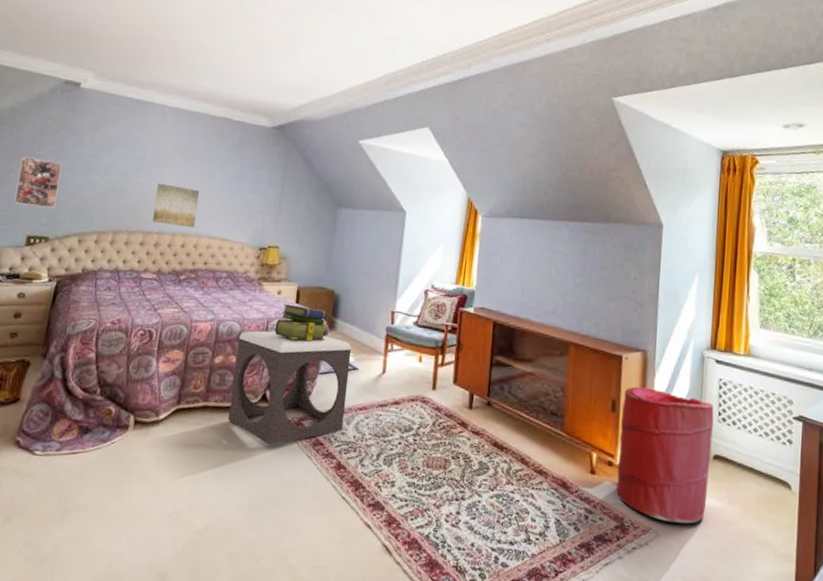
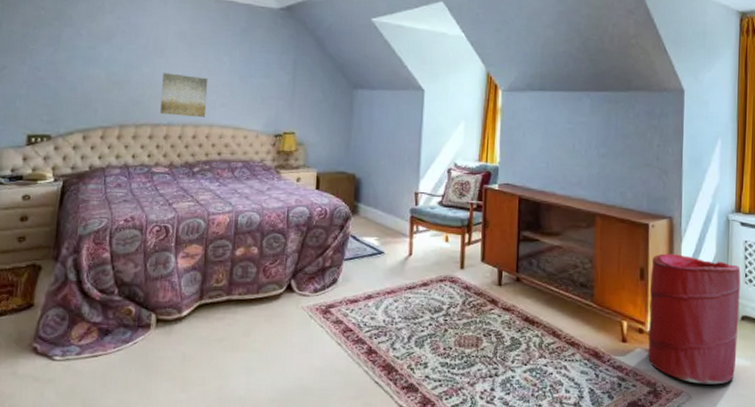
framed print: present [14,156,62,209] -> none [10,51,59,105]
footstool: present [228,330,352,445] -> none [253,219,376,335]
stack of books: present [274,303,328,342] -> none [296,190,350,228]

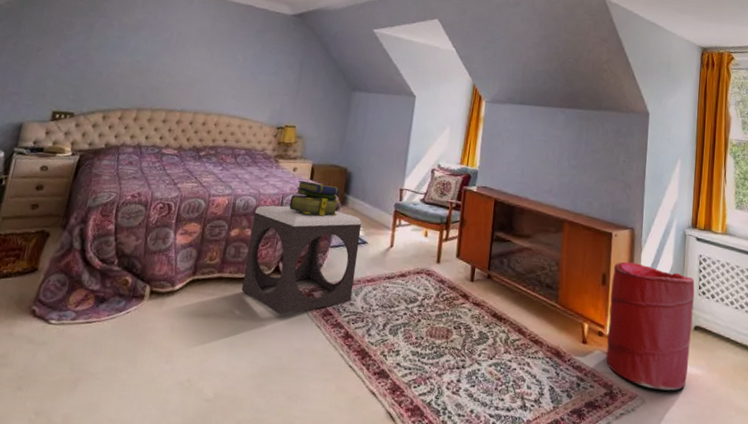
wall art: present [160,73,208,117] -> none [176,64,222,107]
footstool: none [253,219,376,335] -> present [242,205,362,315]
stack of books: none [296,190,350,228] -> present [289,180,341,217]

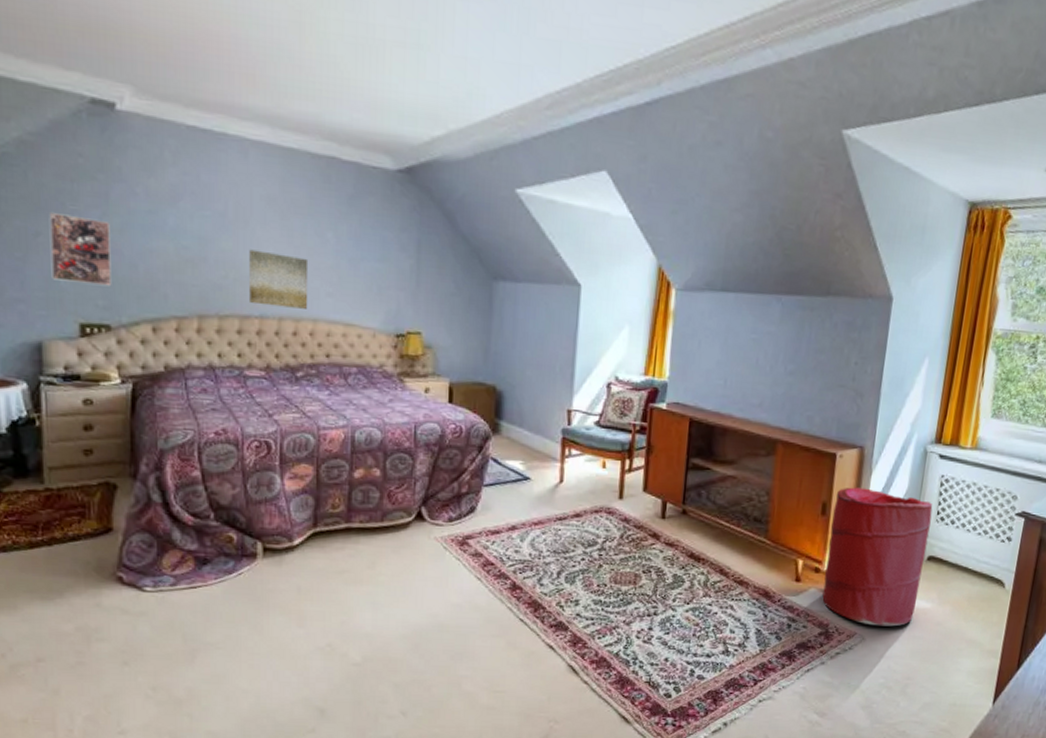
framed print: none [41,36,90,86] -> present [48,213,112,287]
wall art: none [176,64,222,107] -> present [249,249,309,309]
footstool: present [242,205,362,315] -> none [378,437,522,568]
stack of books: present [289,180,341,217] -> none [425,404,490,449]

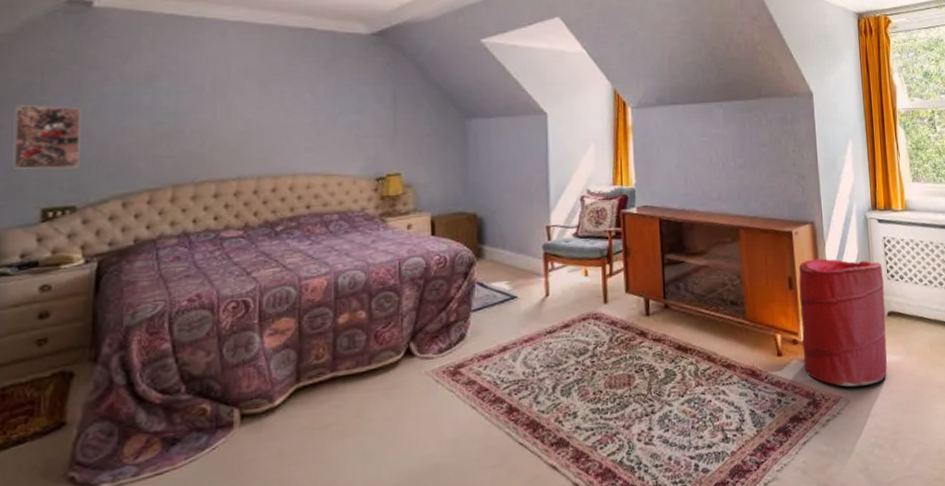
wall art: present [249,249,309,309] -> none [227,117,287,168]

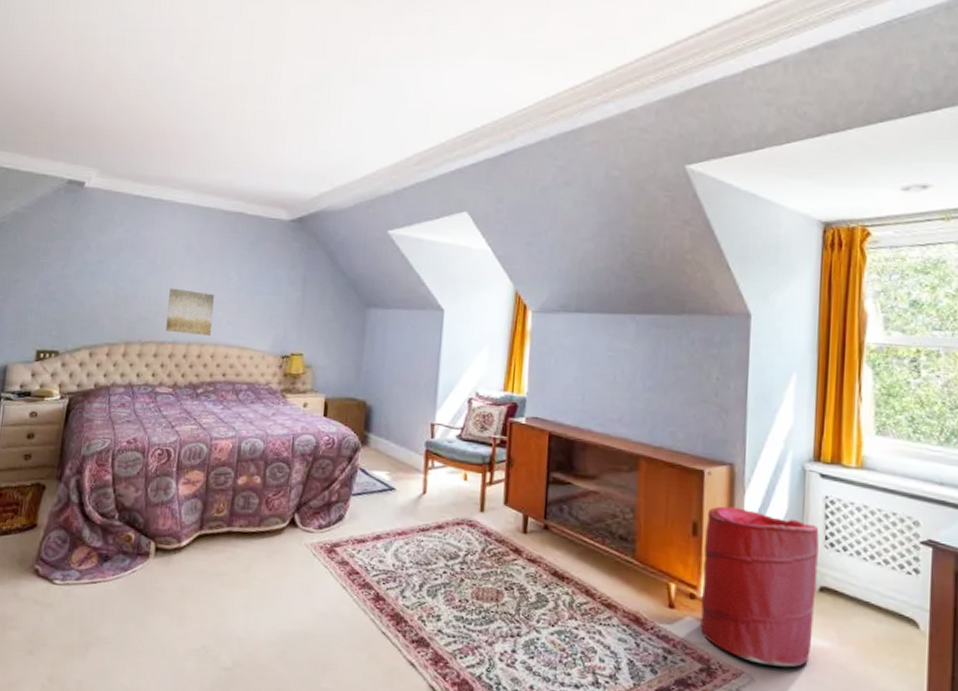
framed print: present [13,105,81,169] -> none [22,265,69,321]
wall art: none [227,117,287,168] -> present [166,288,215,335]

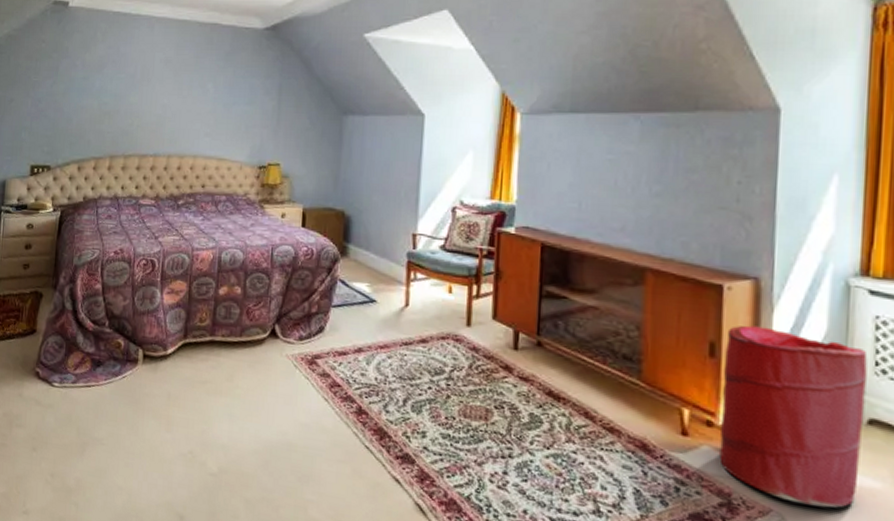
wall art: present [166,288,215,335] -> none [147,101,193,147]

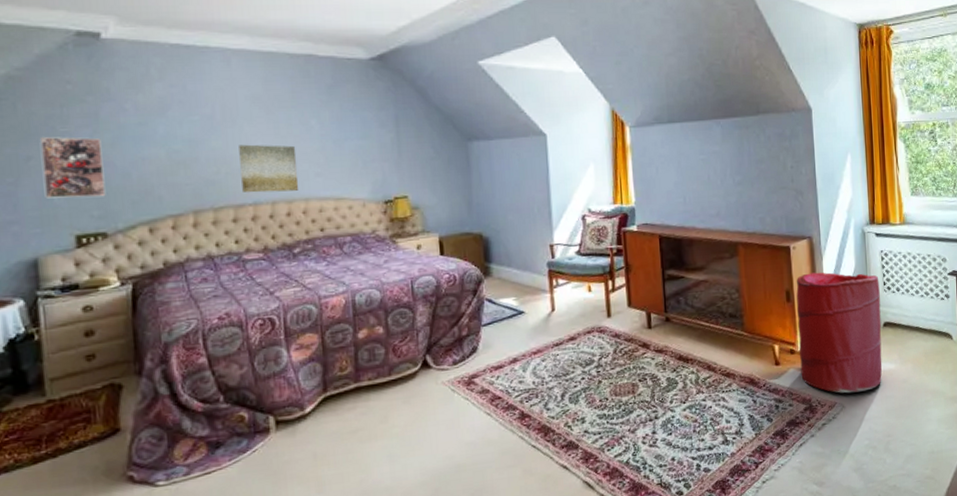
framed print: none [17,84,57,136] -> present [39,137,106,199]
wall art: none [147,101,193,147] -> present [239,144,299,193]

